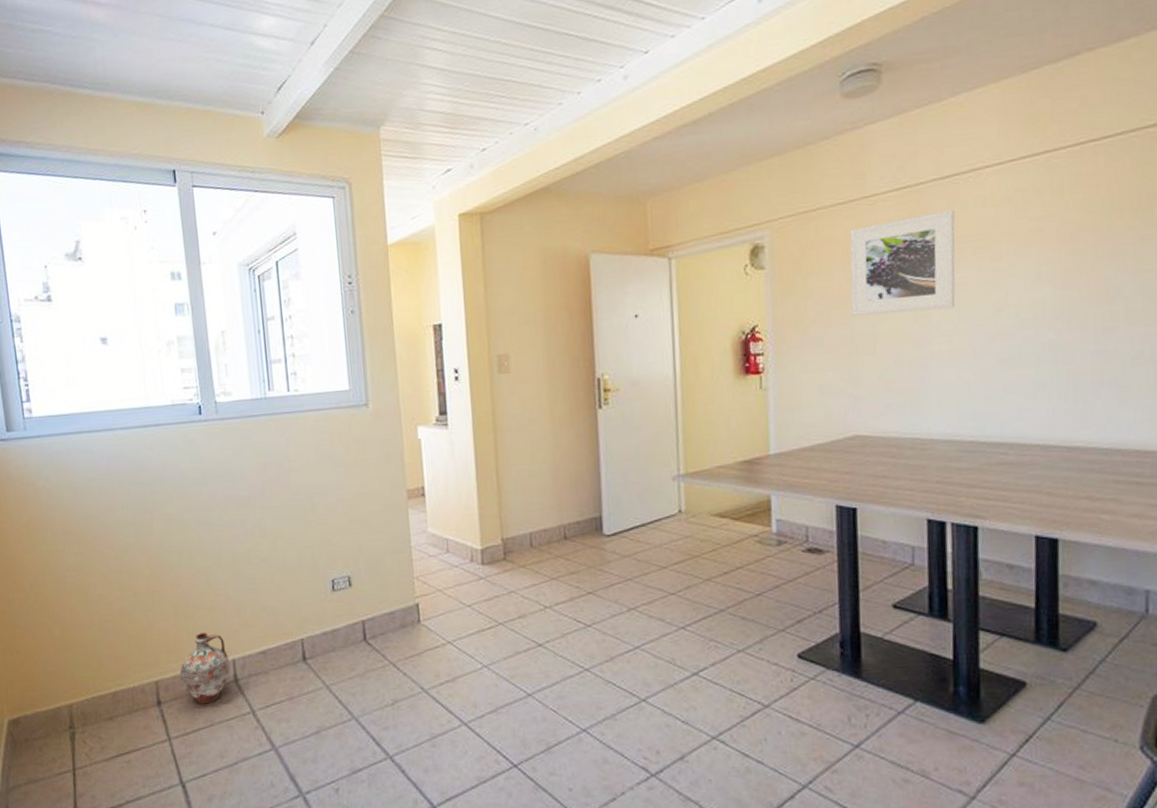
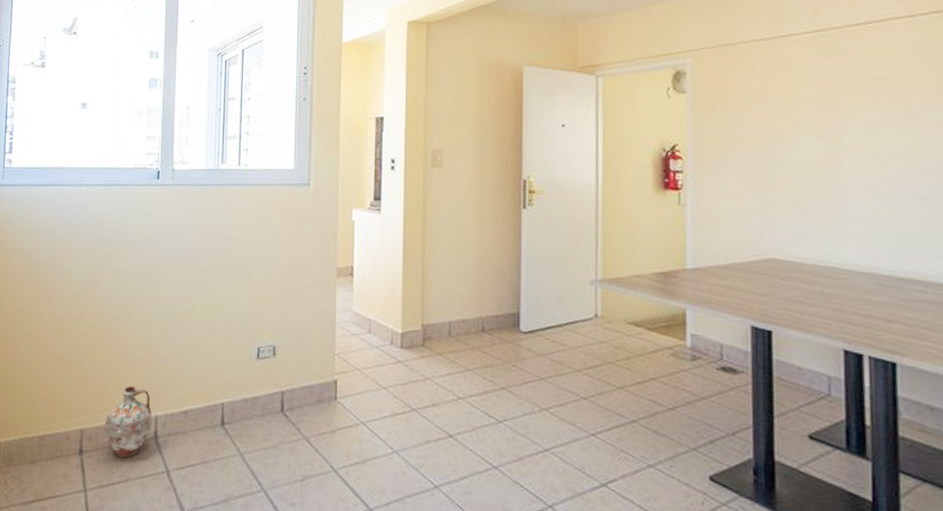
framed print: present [850,209,956,317] -> none [767,54,870,145]

